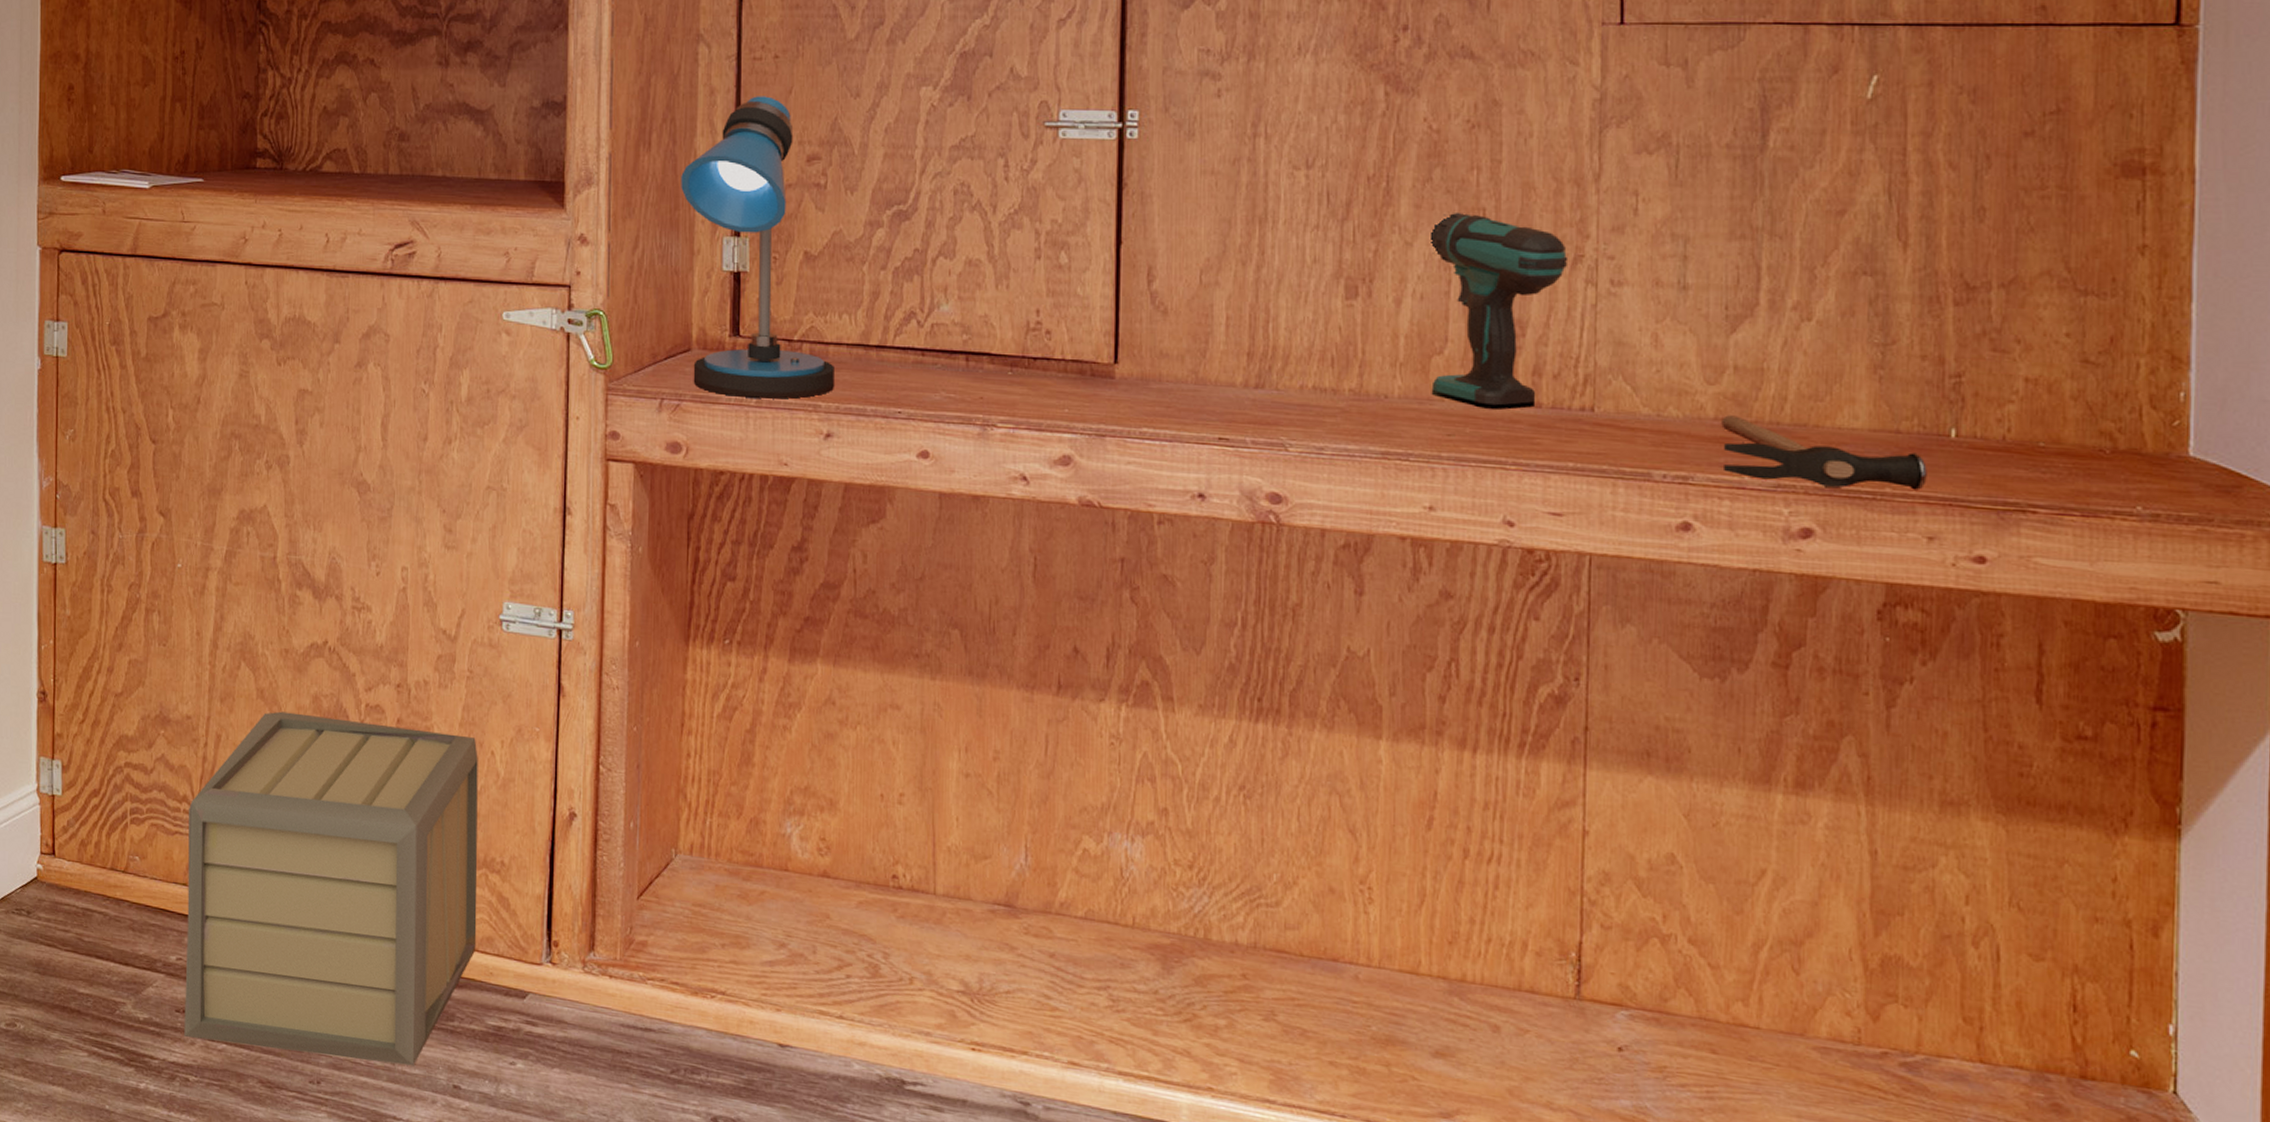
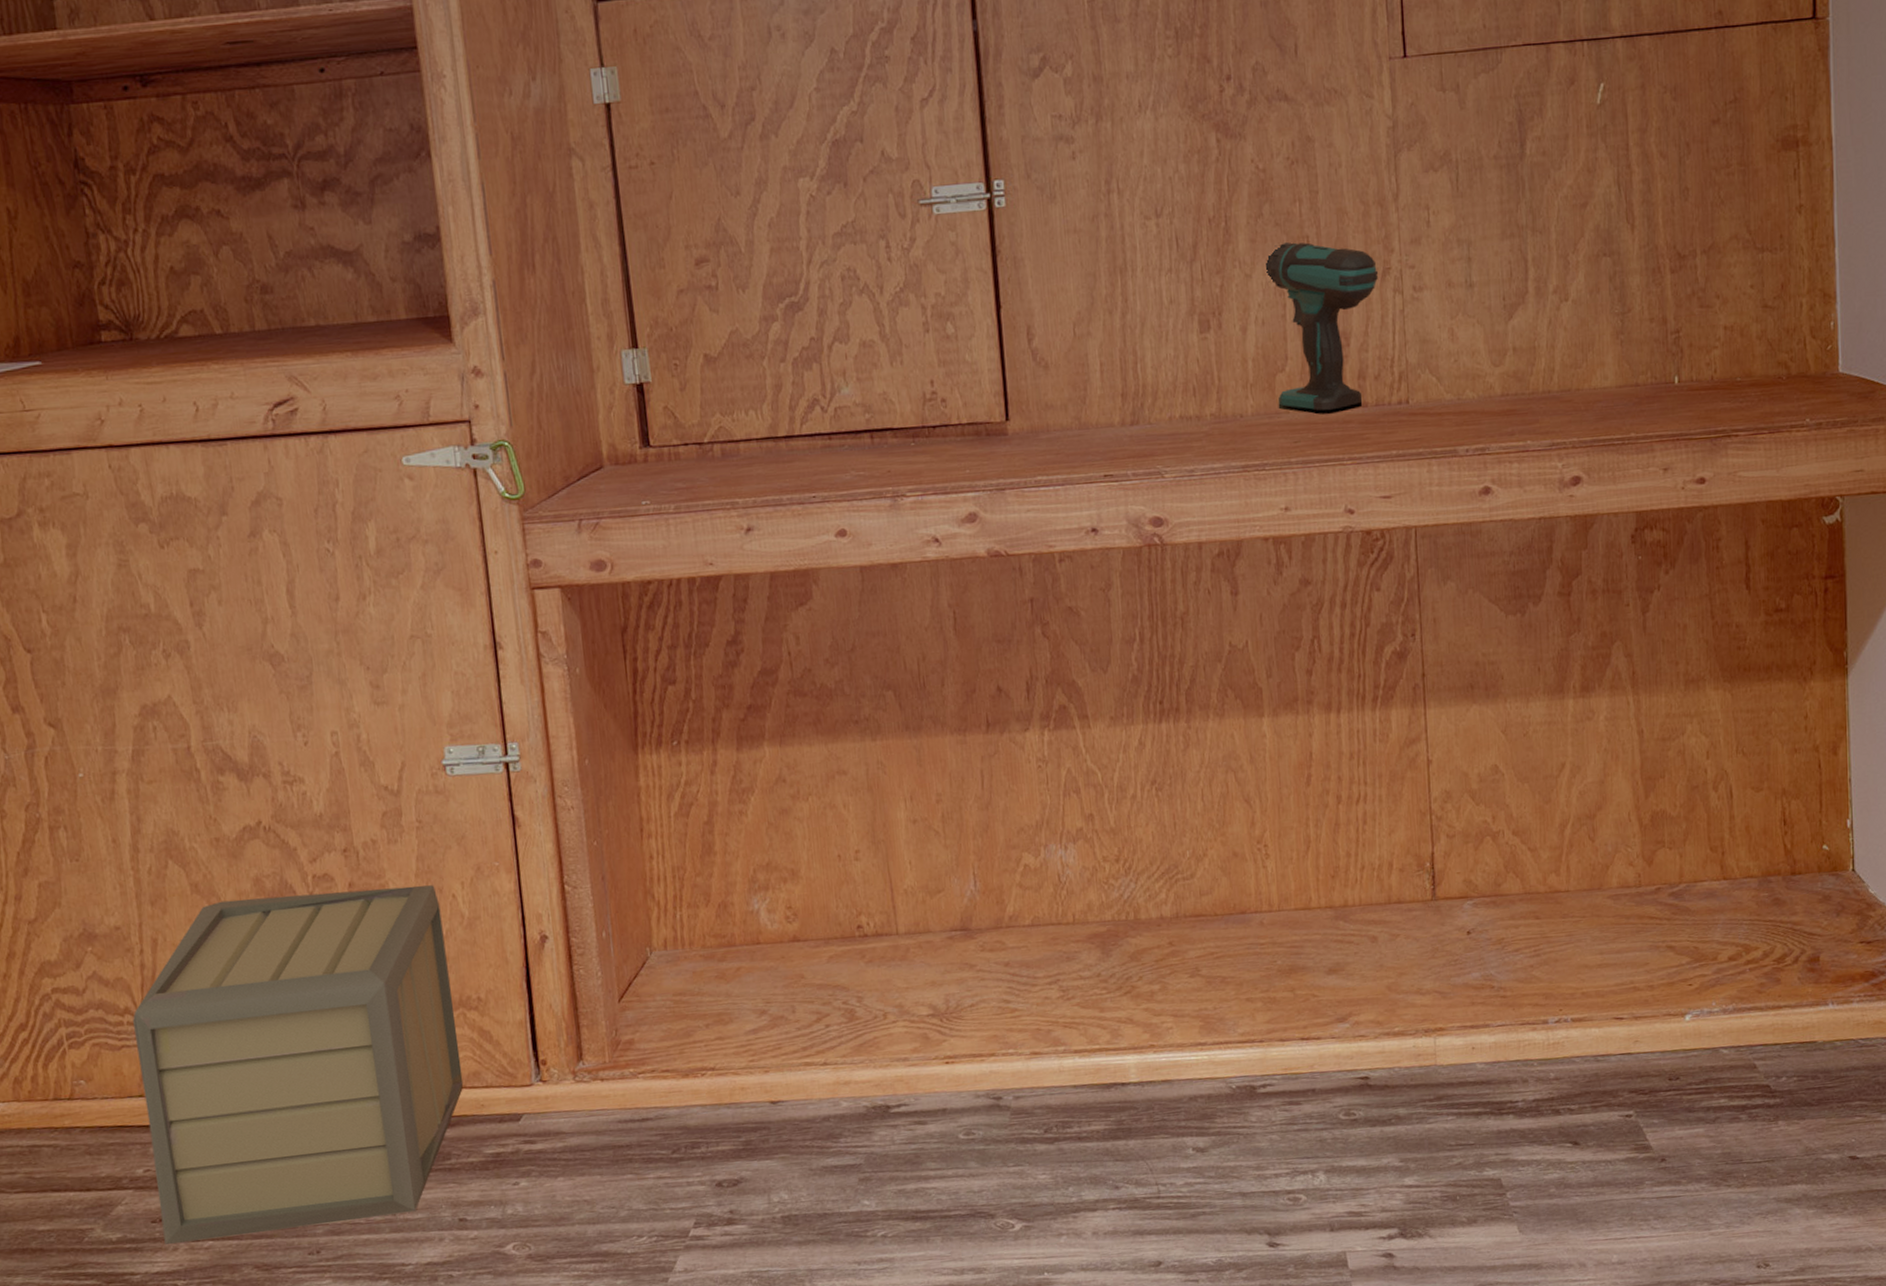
desk lamp: present [681,96,834,399] -> none [570,204,749,507]
claw hammer: present [1721,415,1927,491] -> none [1507,390,1660,442]

